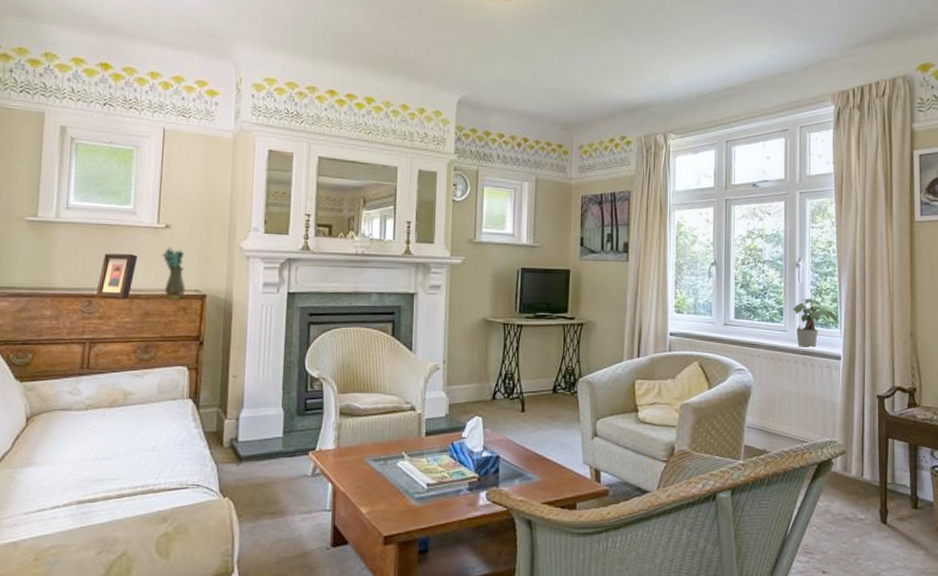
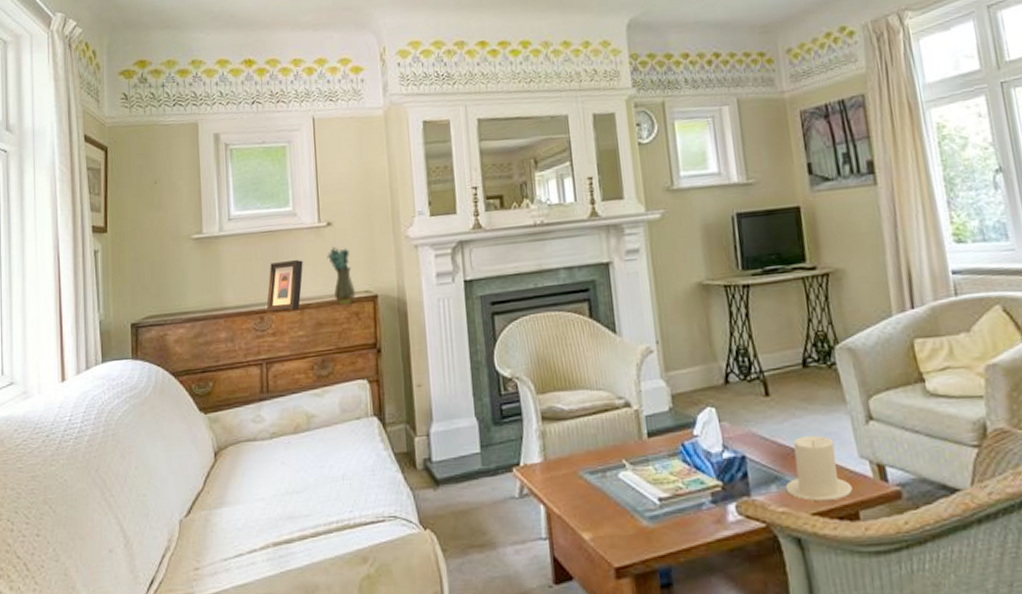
candle: none [526,445,574,495] -> present [785,435,853,502]

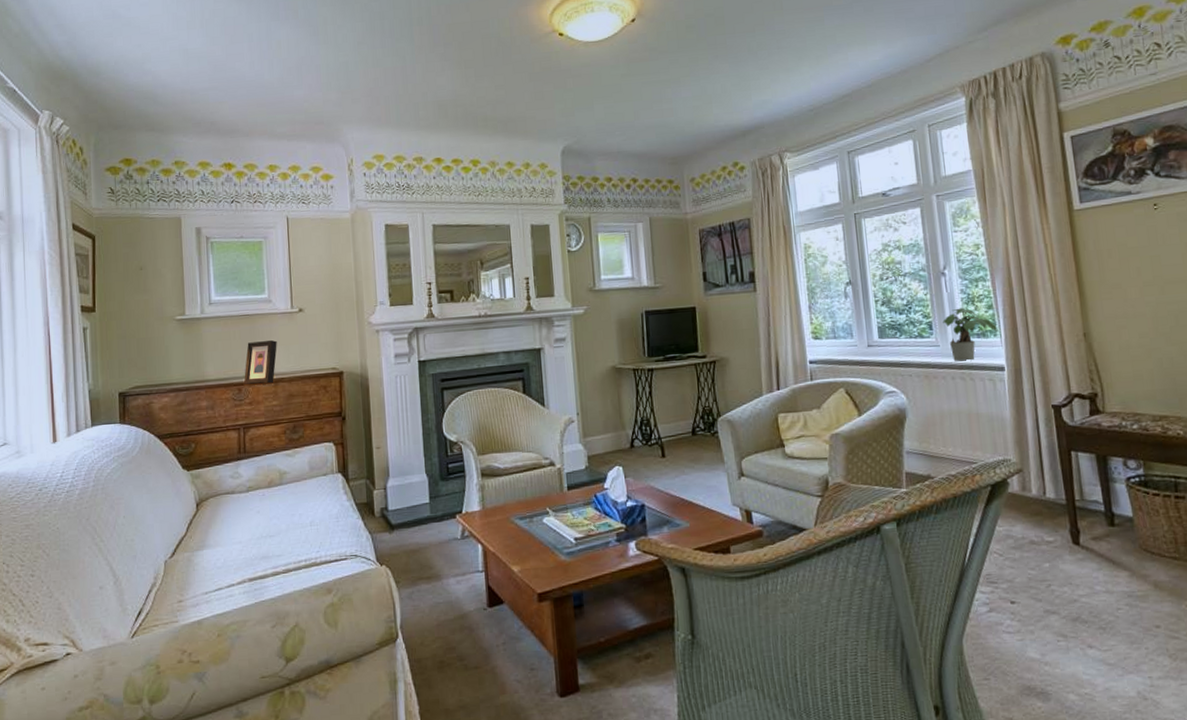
vase: present [327,246,355,306] -> none [298,329,324,381]
candle: present [785,435,853,502] -> none [674,488,726,540]

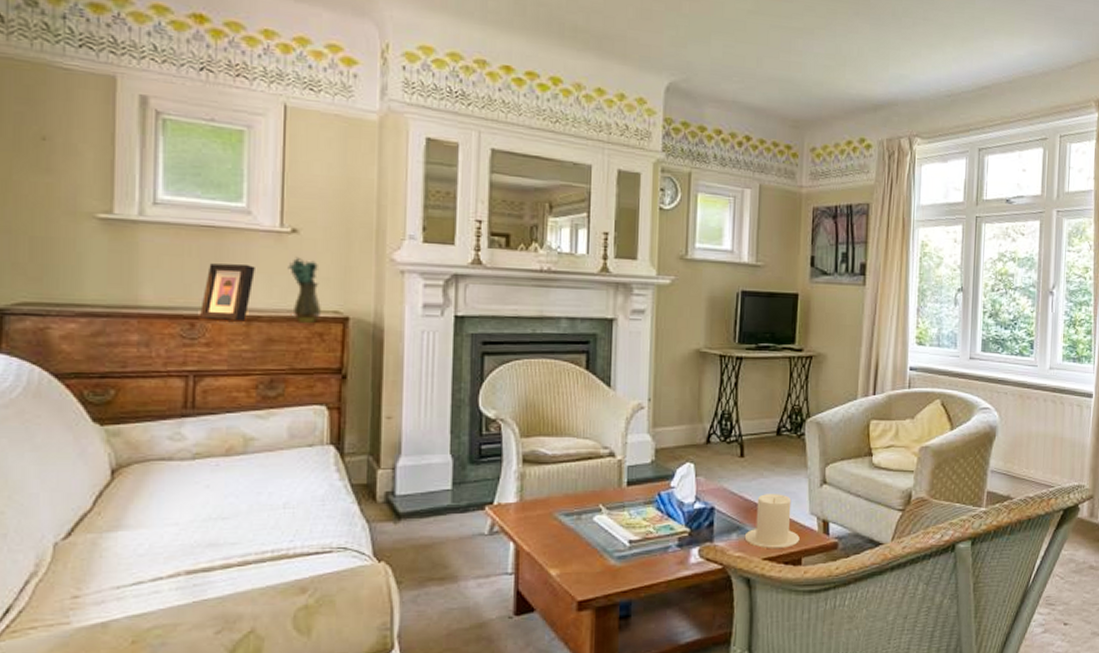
vase: none [298,329,324,381] -> present [288,256,321,324]
candle: none [674,488,726,540] -> present [744,494,800,549]
potted plant: present [943,308,997,362] -> none [1044,330,1092,384]

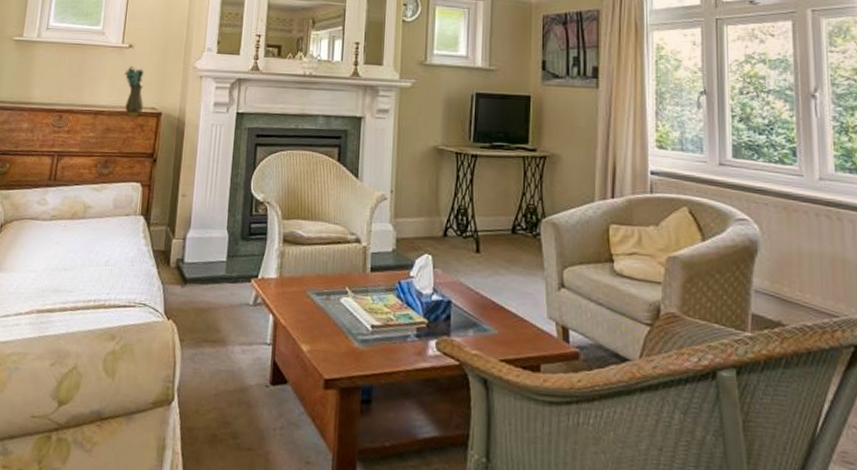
picture frame: present [200,263,255,322] -> none [66,71,103,115]
candle: present [744,494,800,549] -> none [481,292,538,352]

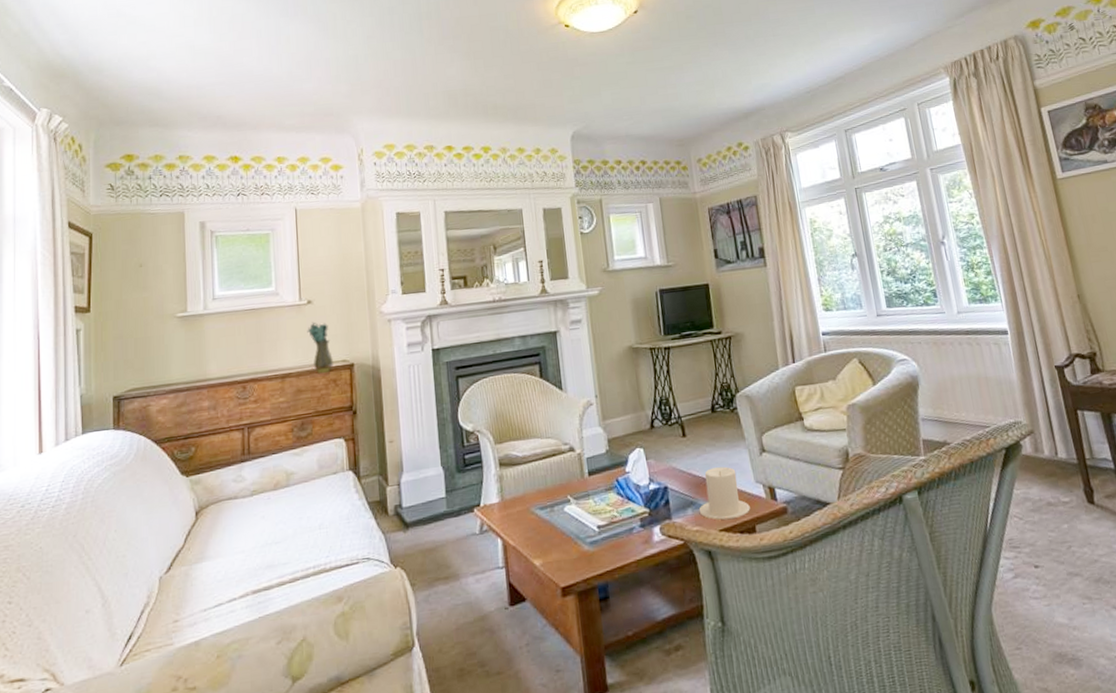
candle: none [481,292,538,352] -> present [699,466,750,521]

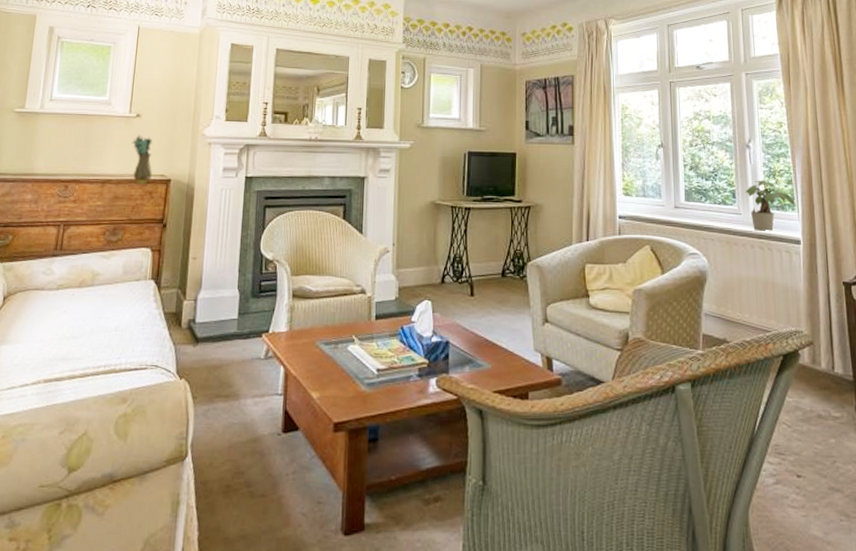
candle: present [699,466,750,521] -> none [476,330,526,383]
potted plant: none [946,275,998,327] -> present [745,180,795,231]

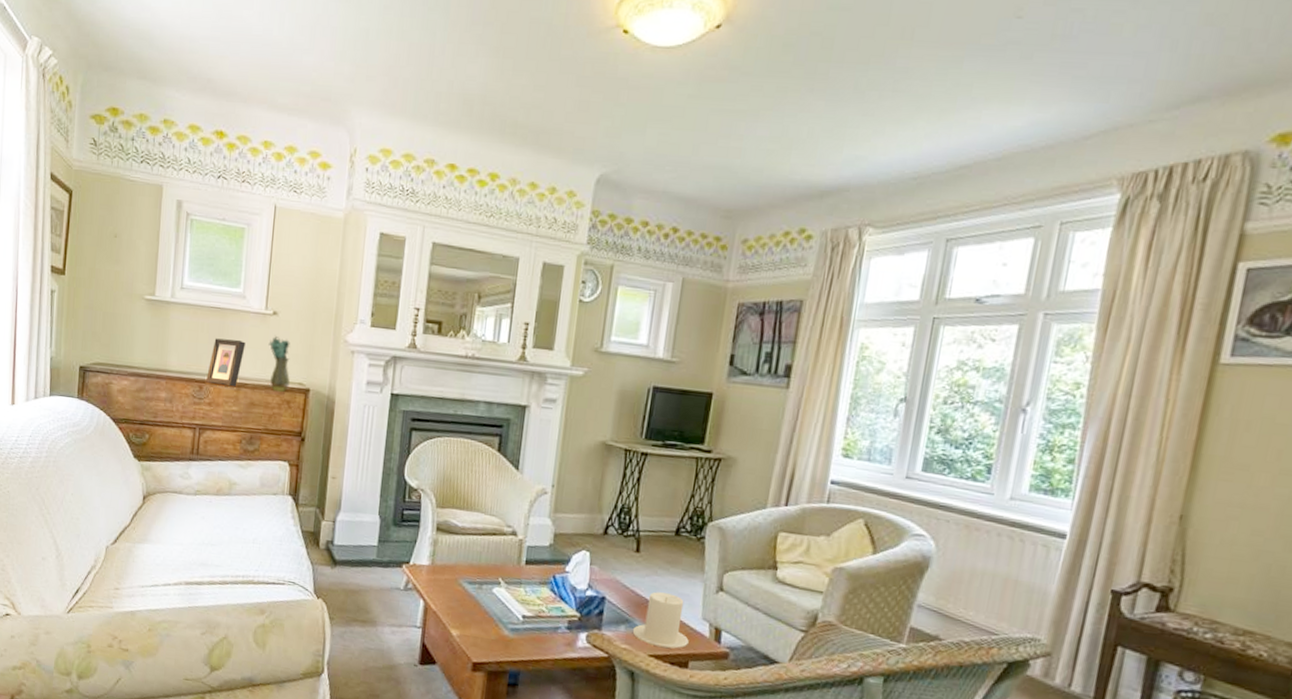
picture frame: none [72,141,110,184] -> present [206,338,246,387]
candle: none [476,330,526,383] -> present [632,591,689,649]
potted plant: present [745,180,795,231] -> none [1005,454,1072,519]

